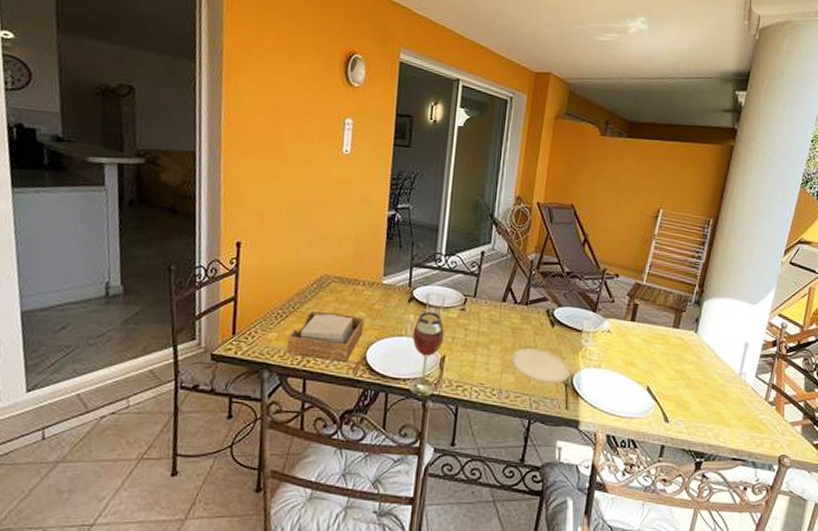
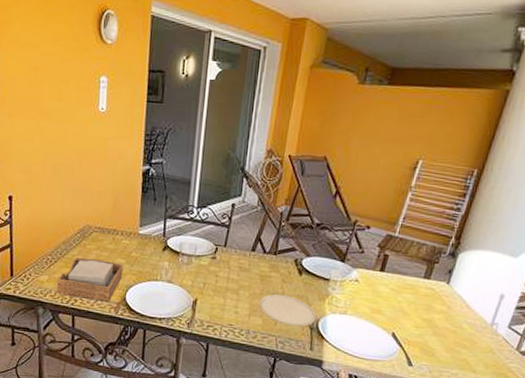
wineglass: present [410,312,444,397] -> none [165,259,196,334]

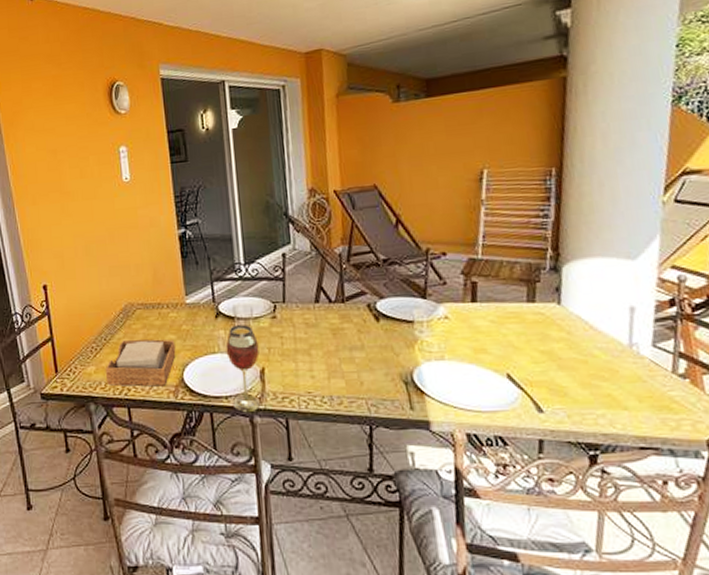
wineglass: none [165,259,196,334] -> present [225,325,260,413]
plate: present [260,294,317,327] -> none [337,348,409,384]

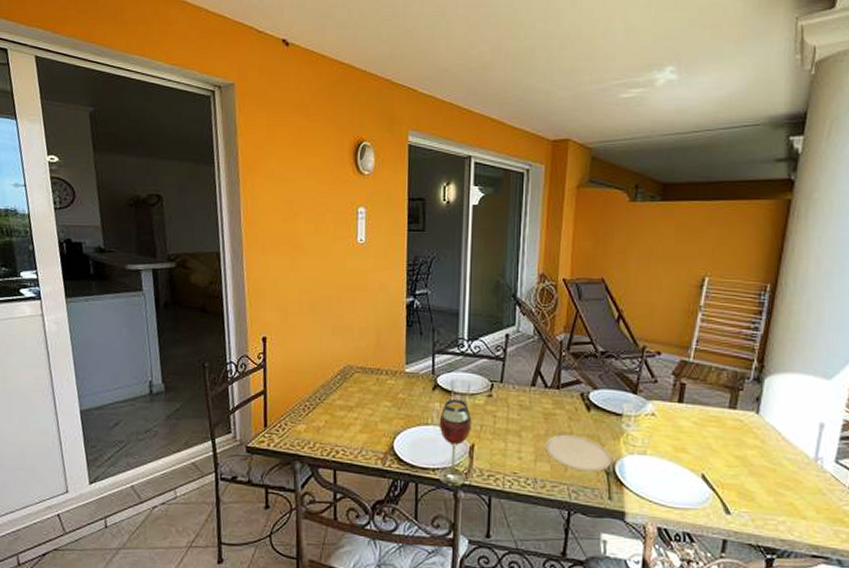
napkin holder: present [106,339,176,387] -> none [316,401,390,452]
plate: none [337,348,409,384] -> present [546,435,612,472]

